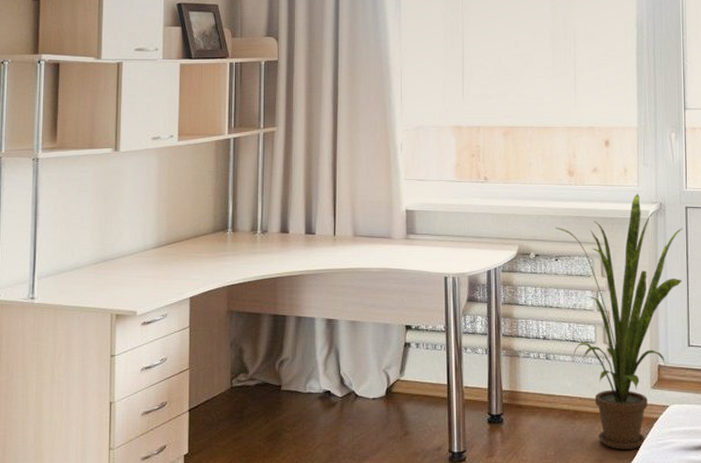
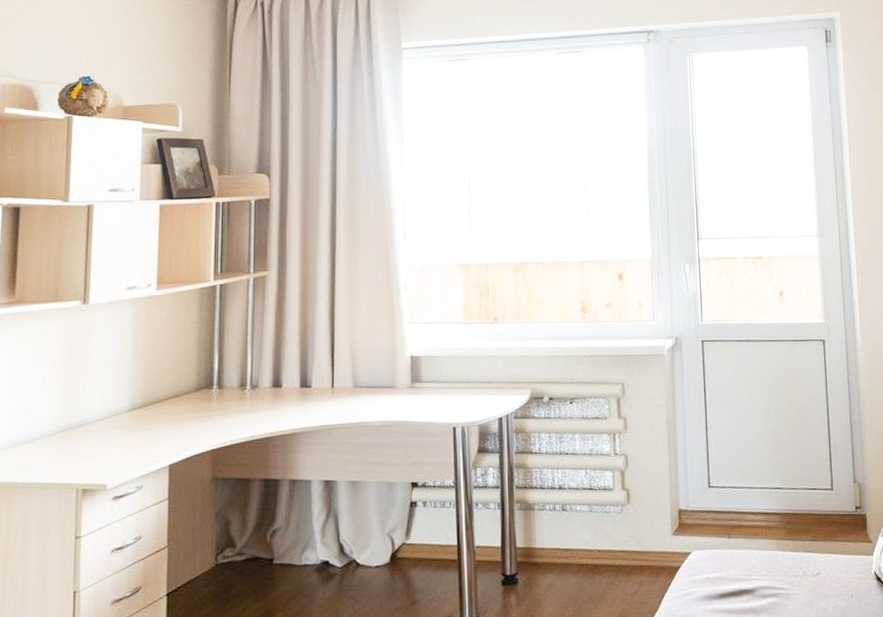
house plant: present [555,193,683,449] -> none [569,328,701,603]

